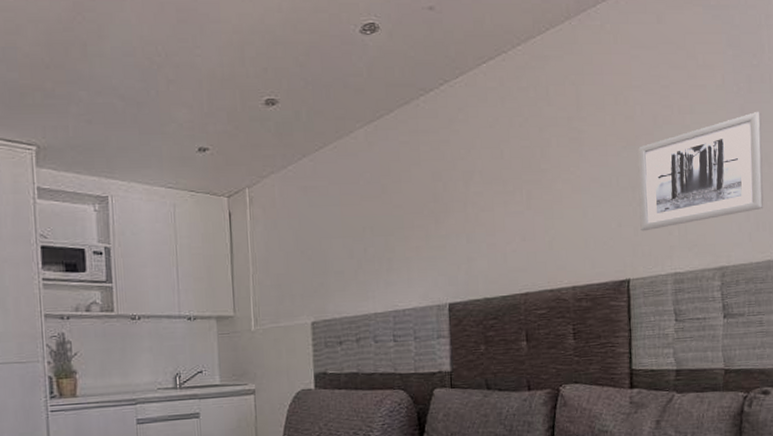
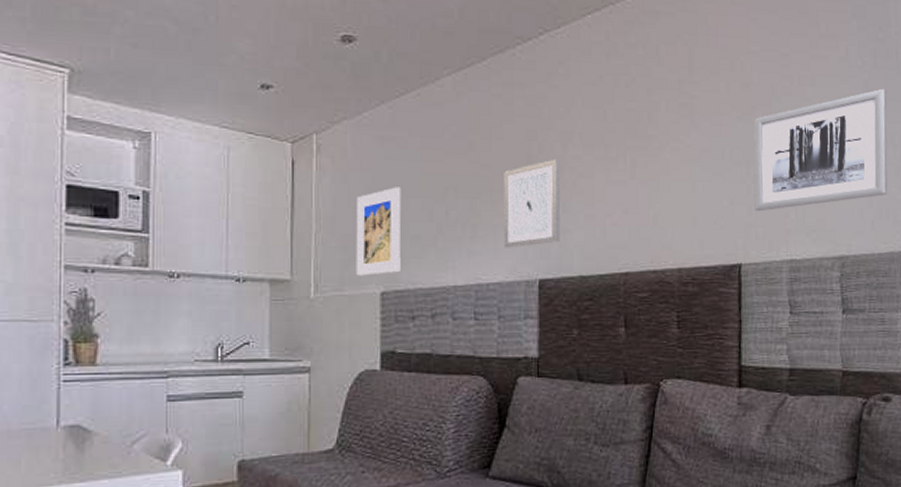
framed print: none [286,230,328,309] -> present [356,187,402,276]
wall art: none [413,196,466,278] -> present [503,159,561,248]

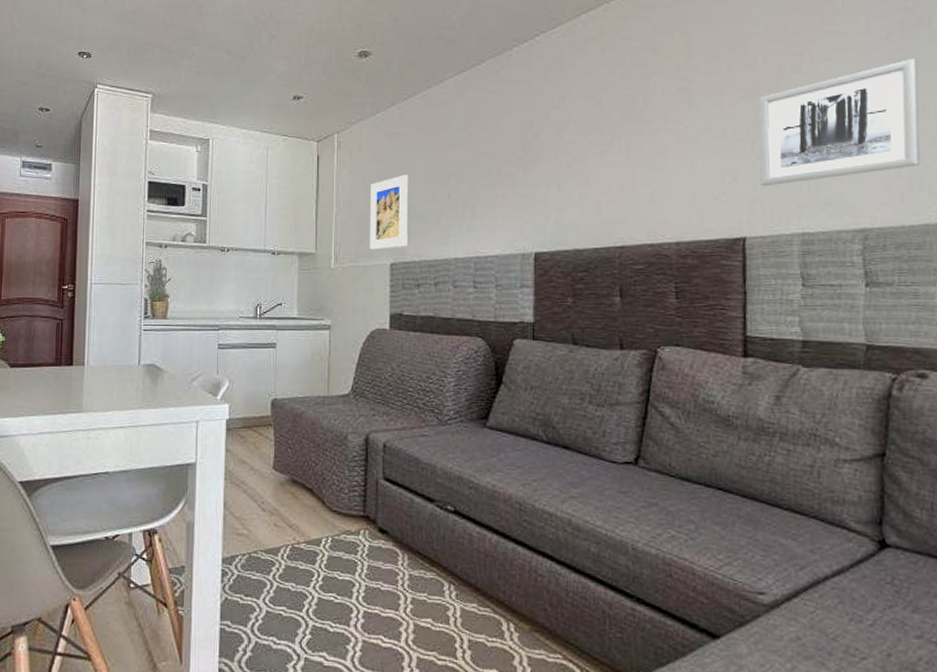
wall art: present [503,159,561,248] -> none [500,145,556,225]

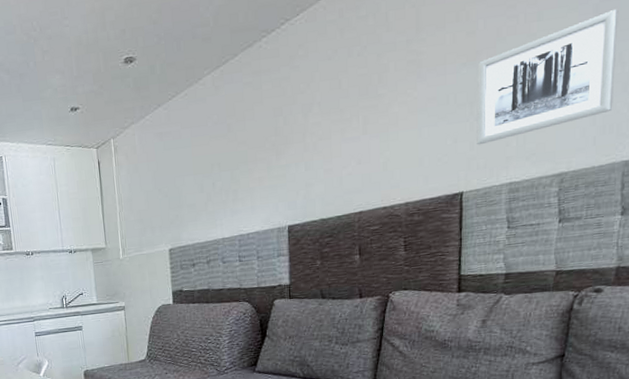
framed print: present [369,174,409,250] -> none [146,169,182,239]

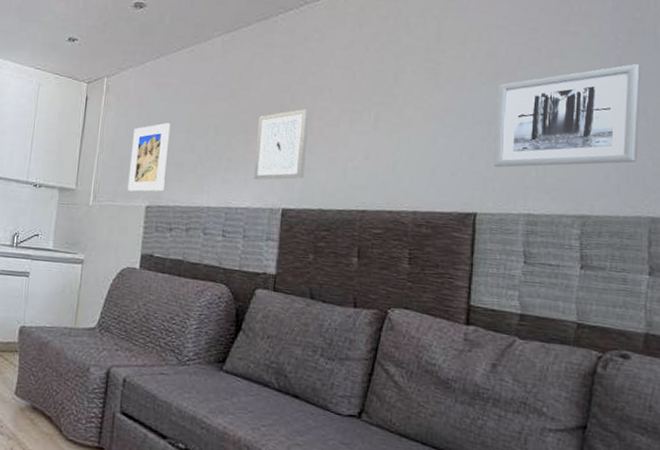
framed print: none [146,169,182,239] -> present [127,122,171,192]
wall art: none [256,127,305,205] -> present [253,108,310,181]

